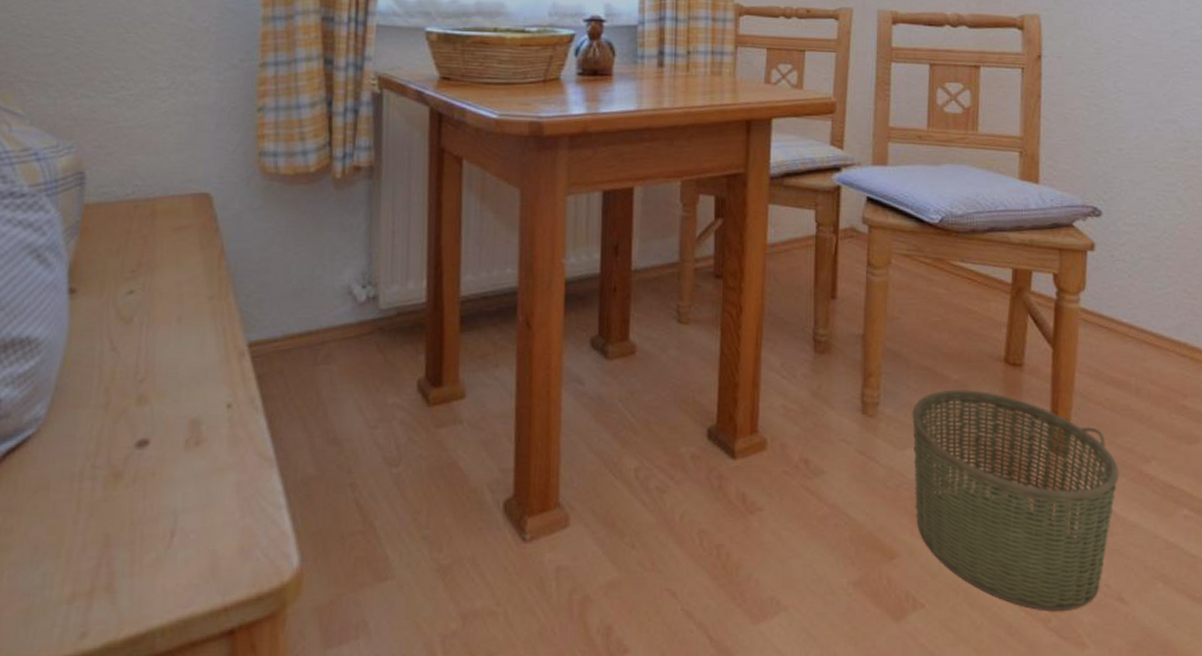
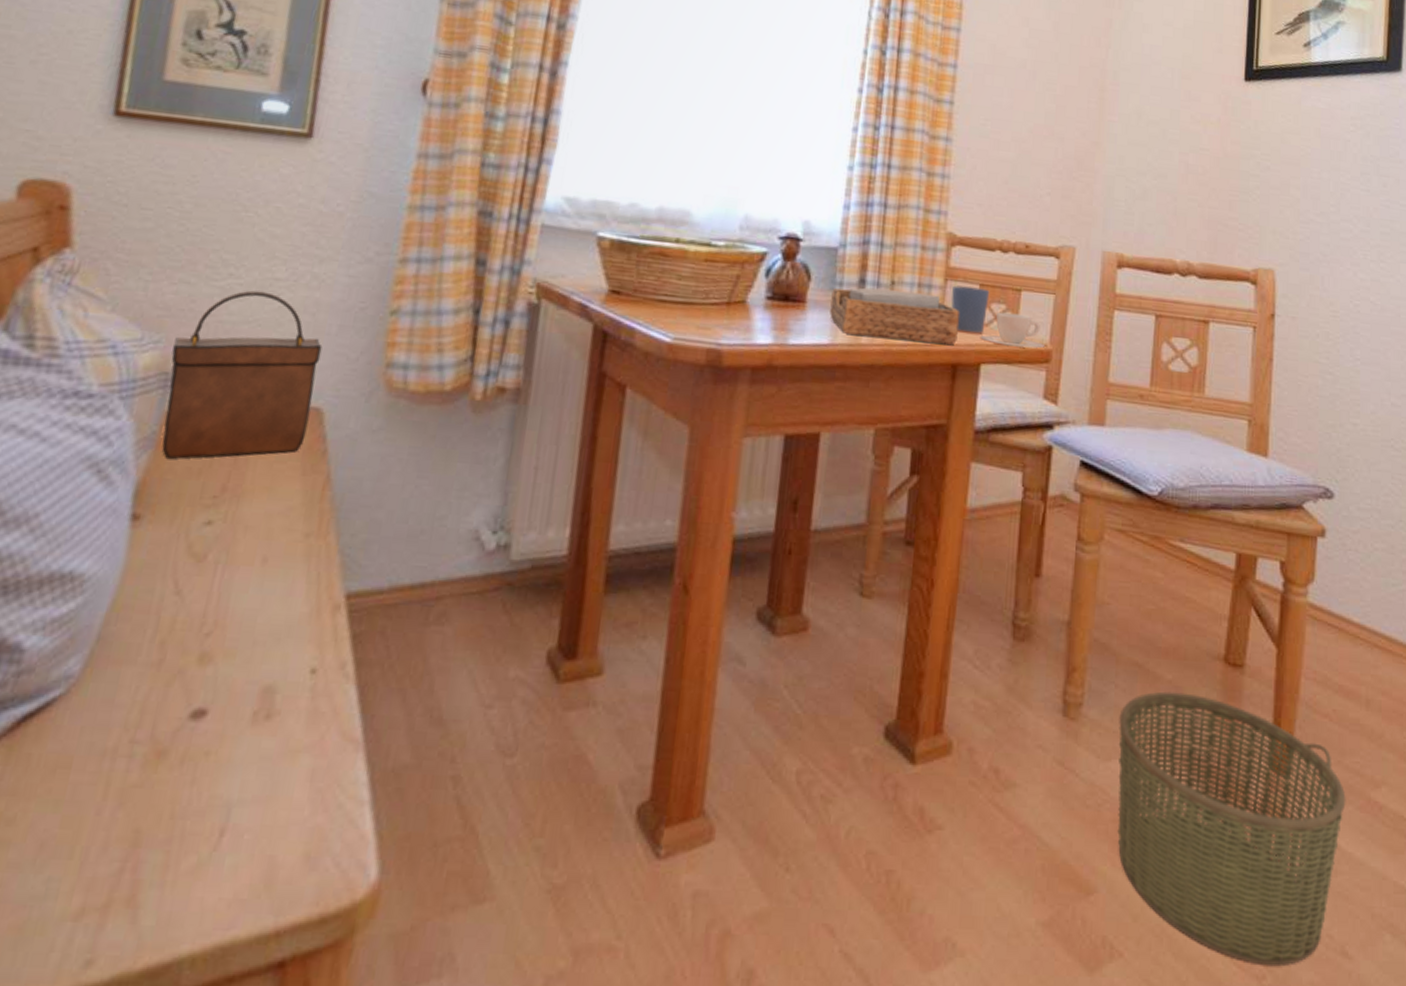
handbag: none [83,99,205,243] -> present [162,290,323,460]
napkin holder: none [634,58,751,104] -> present [830,287,960,345]
mug: none [742,51,777,93] -> present [951,285,990,335]
cup: none [770,71,830,102] -> present [980,312,1046,349]

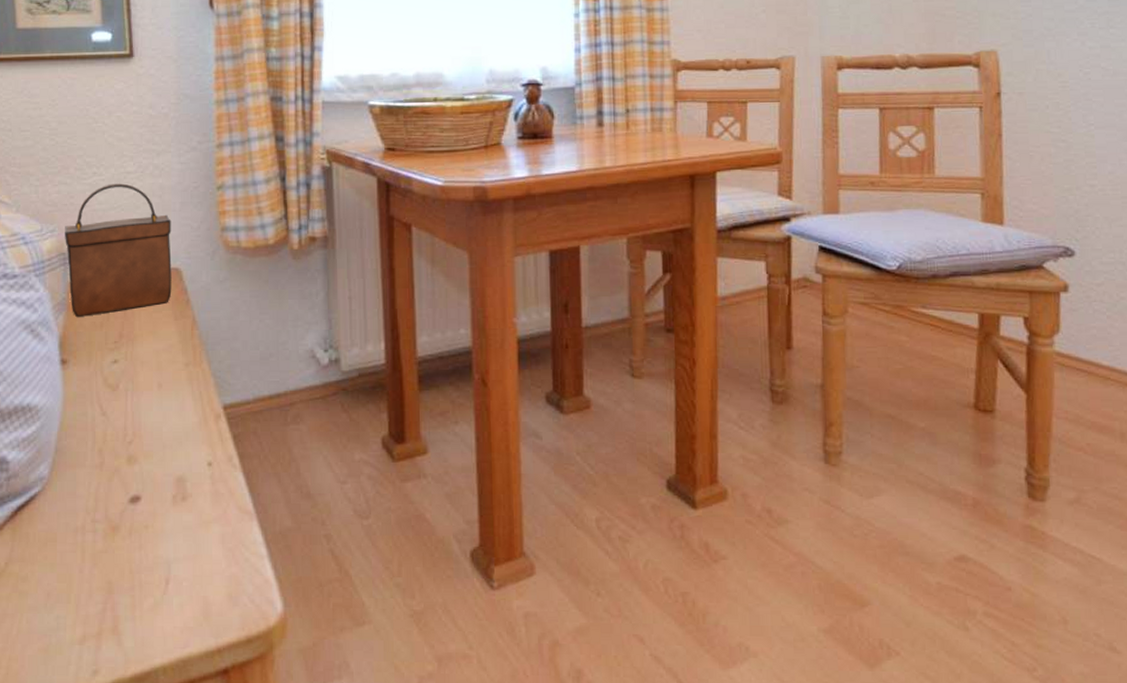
napkin holder: present [830,287,960,345] -> none [574,116,693,161]
mug: present [951,285,990,335] -> none [682,105,718,148]
cup: present [980,312,1046,349] -> none [713,123,776,153]
basket: present [1117,691,1346,965] -> none [877,437,1106,660]

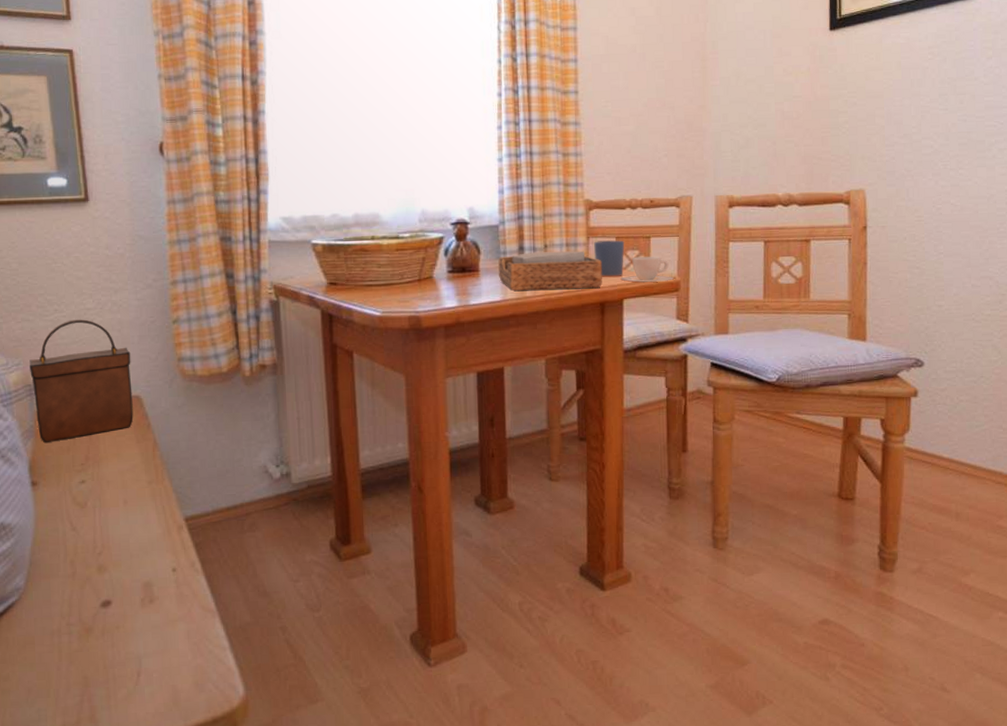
napkin holder: none [574,116,693,161] -> present [498,250,603,291]
mug: none [682,105,718,148] -> present [594,240,625,278]
cup: none [713,123,776,153] -> present [620,256,675,282]

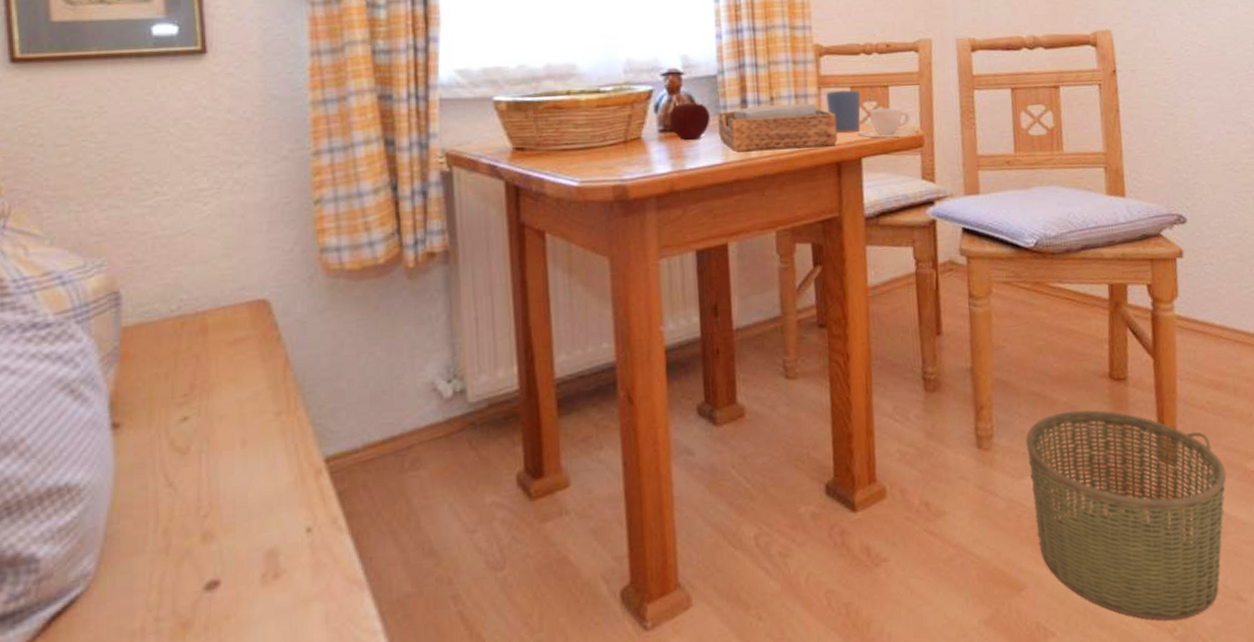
handbag: present [29,319,133,443] -> none [117,203,258,370]
apple: none [456,244,492,280] -> present [669,98,710,140]
basket: none [757,522,942,701] -> present [1026,410,1227,621]

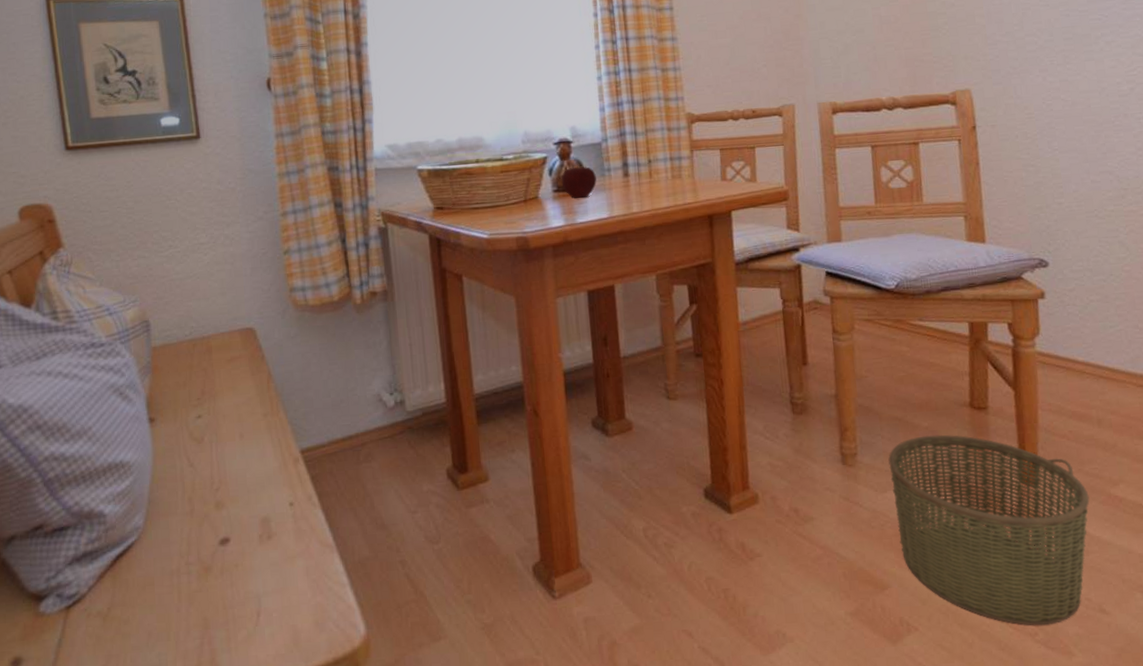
napkin holder: present [718,103,838,152] -> none [603,164,709,208]
mug: present [826,90,861,134] -> none [698,152,730,191]
cup: present [857,107,918,138] -> none [727,166,783,193]

